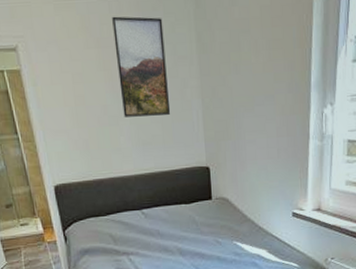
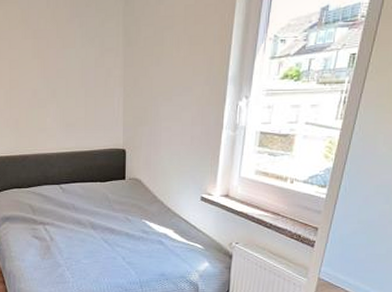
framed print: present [112,16,171,117] -> none [49,11,94,101]

